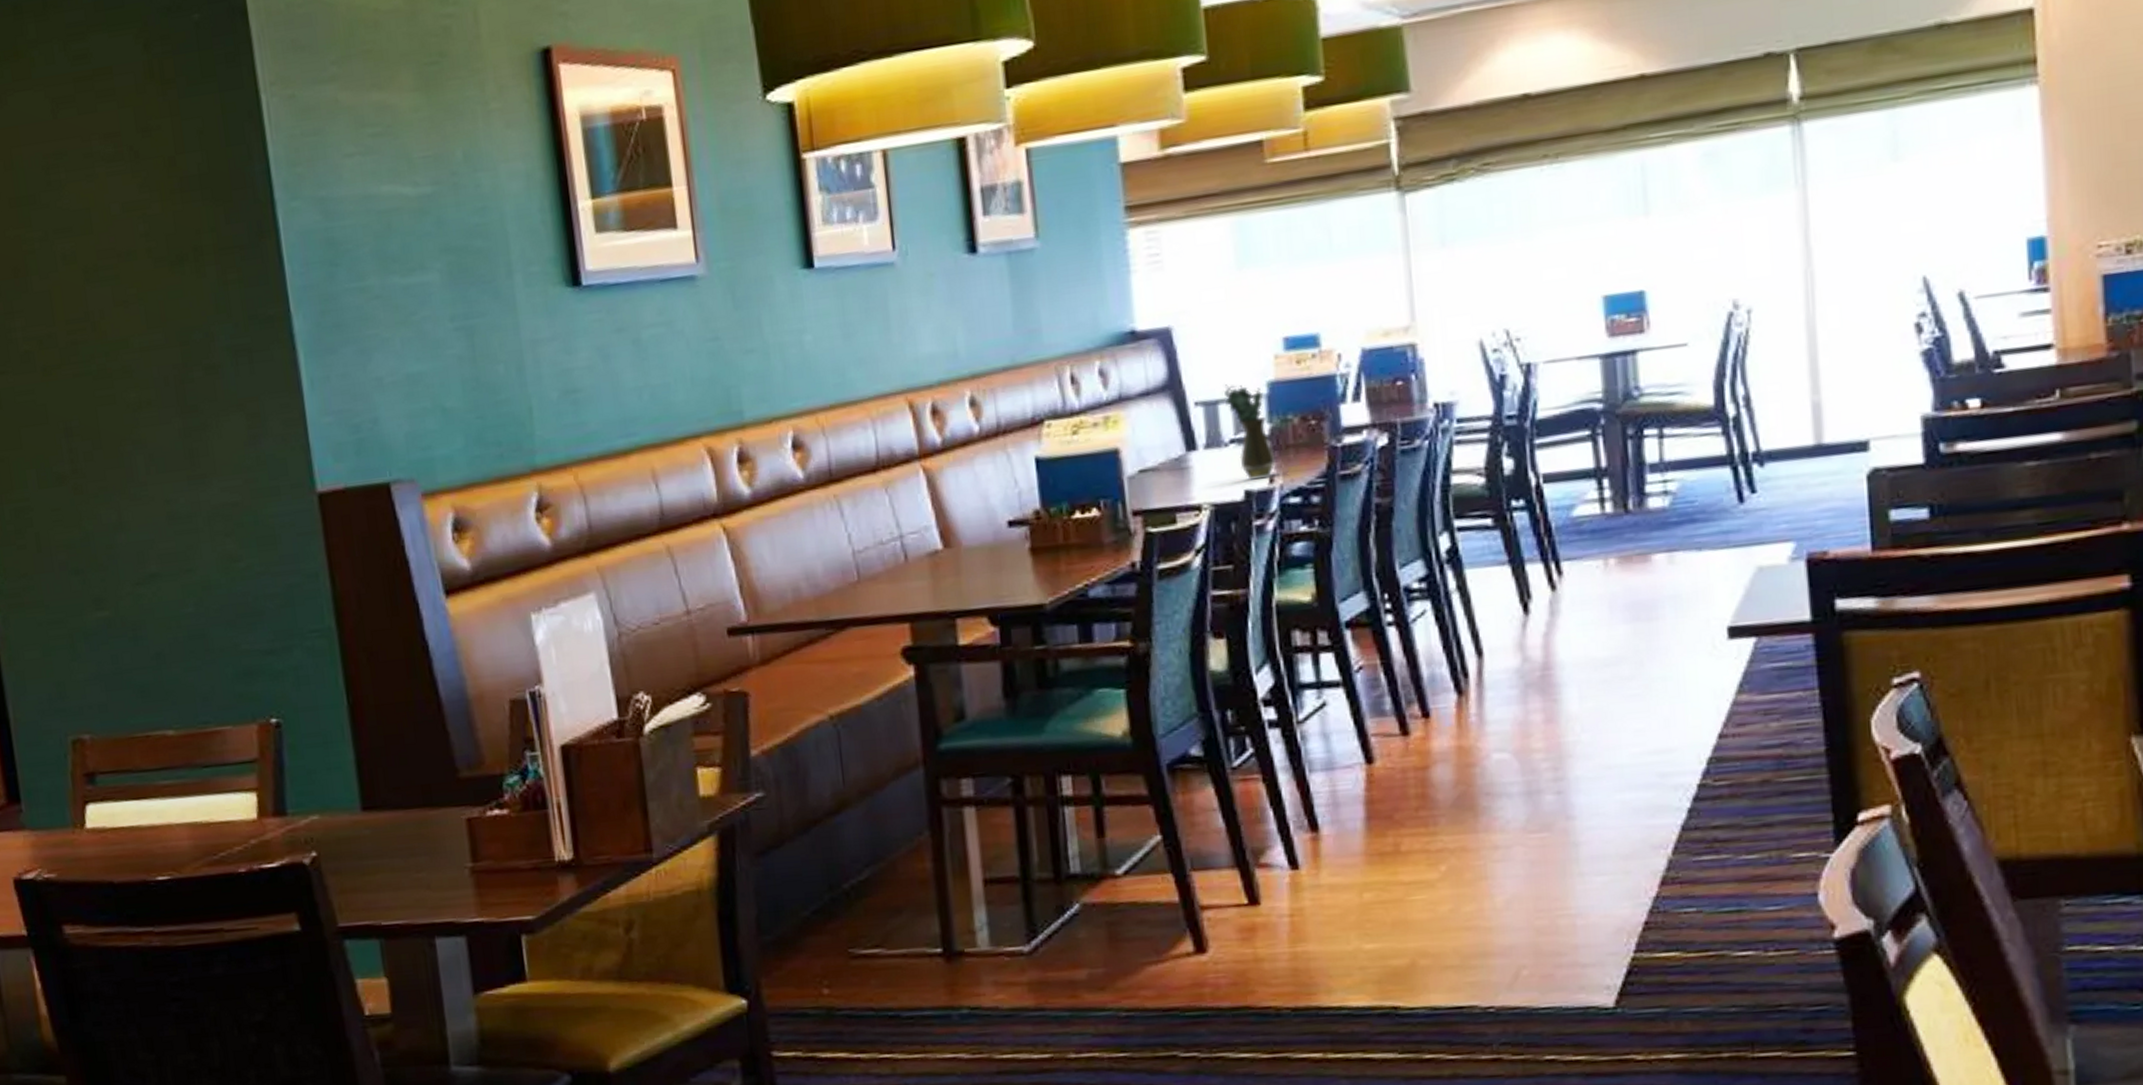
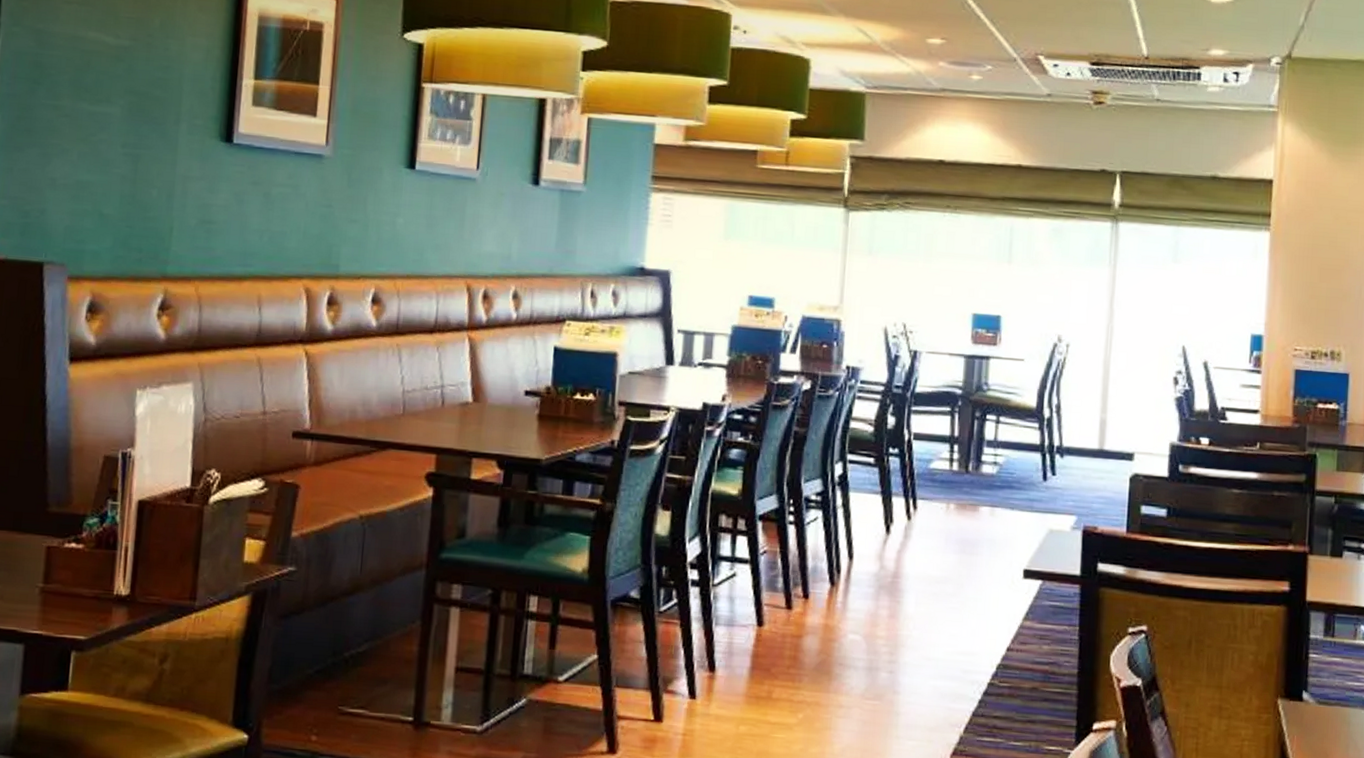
vase: present [1224,384,1276,480] -> none [700,321,729,396]

